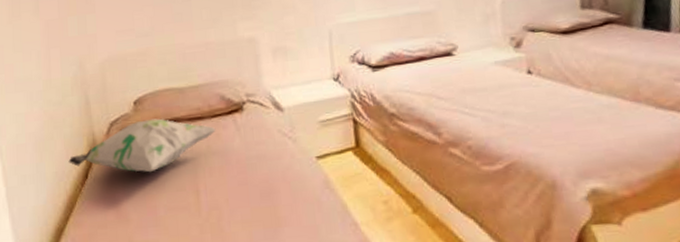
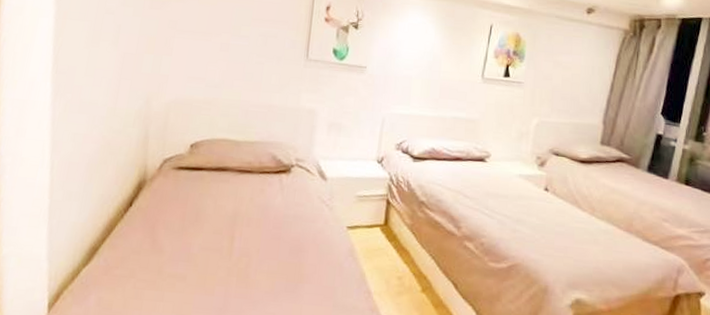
decorative pillow: present [68,118,216,173] -> none [116,163,262,212]

